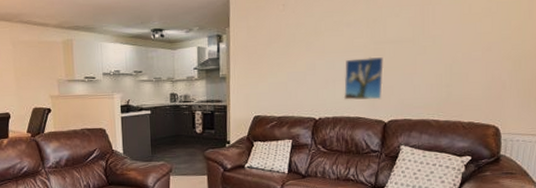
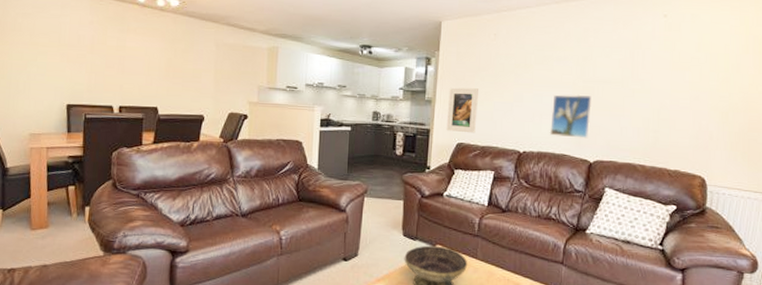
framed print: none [242,61,272,106] -> present [446,87,479,134]

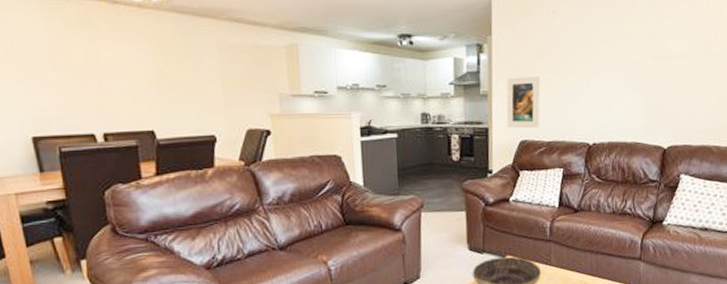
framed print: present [549,94,593,139] -> none [619,74,664,123]

